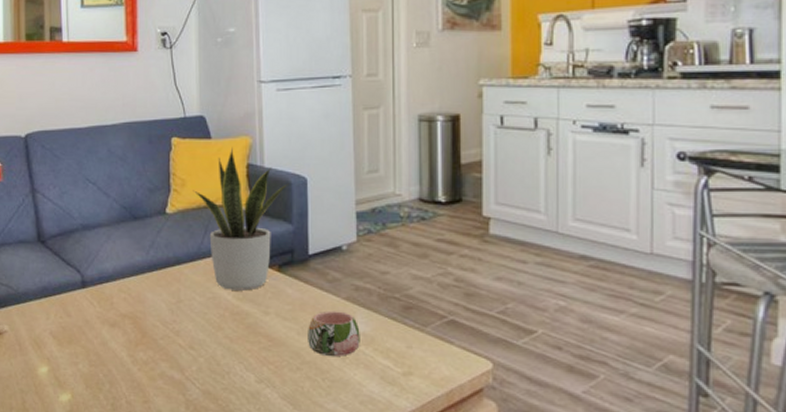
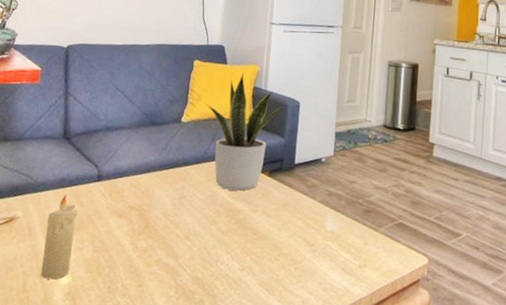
candle: none [35,305,68,397] -> present [40,195,78,280]
mug: present [308,310,360,357] -> none [286,211,329,250]

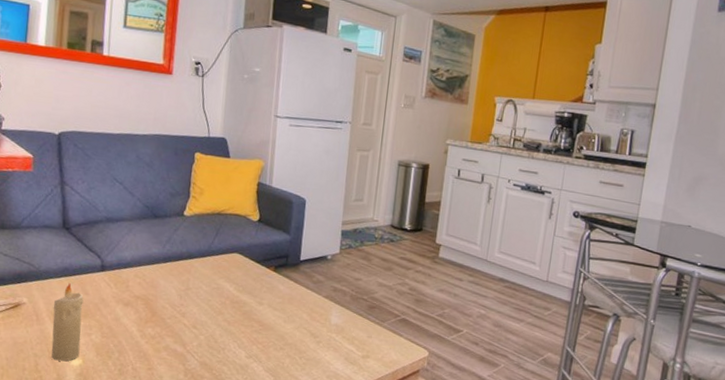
potted plant: present [206,72,286,191] -> none [209,167,292,285]

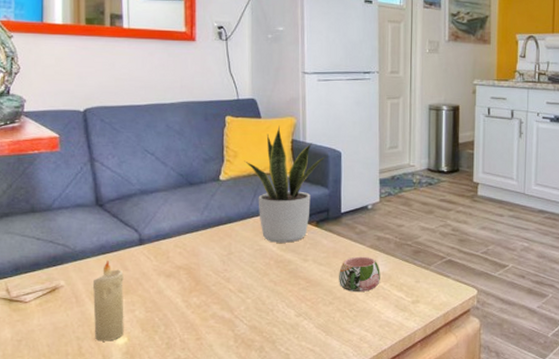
potted plant: none [209,167,292,285] -> present [244,126,327,243]
mug: none [291,305,334,341] -> present [339,256,380,293]

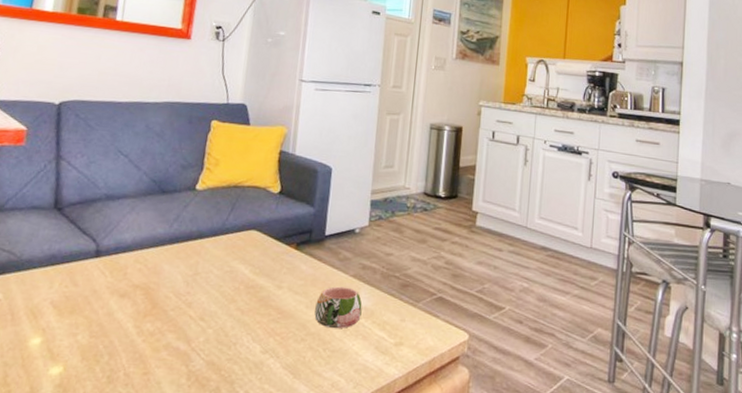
candle: present [92,261,124,341] -> none [25,273,72,370]
potted plant: present [244,126,327,243] -> none [225,134,316,266]

